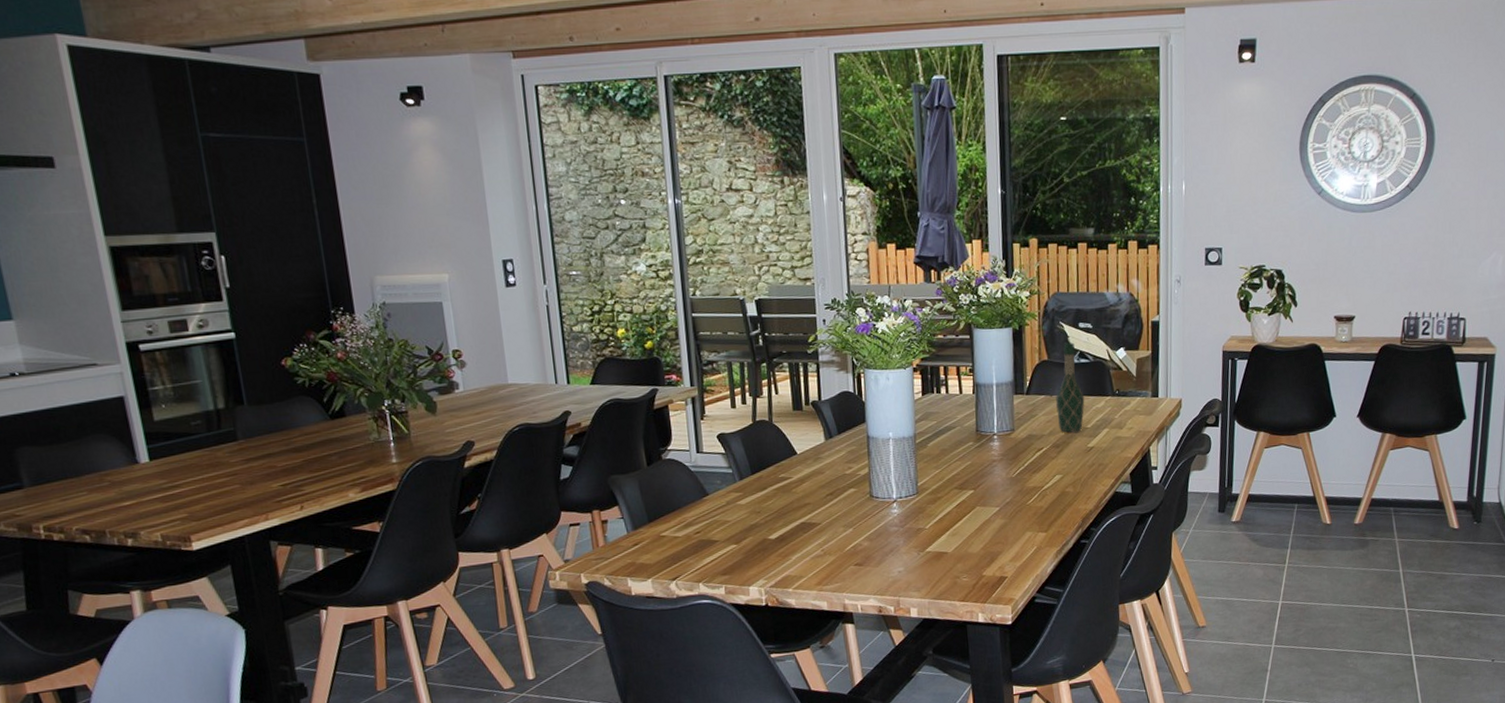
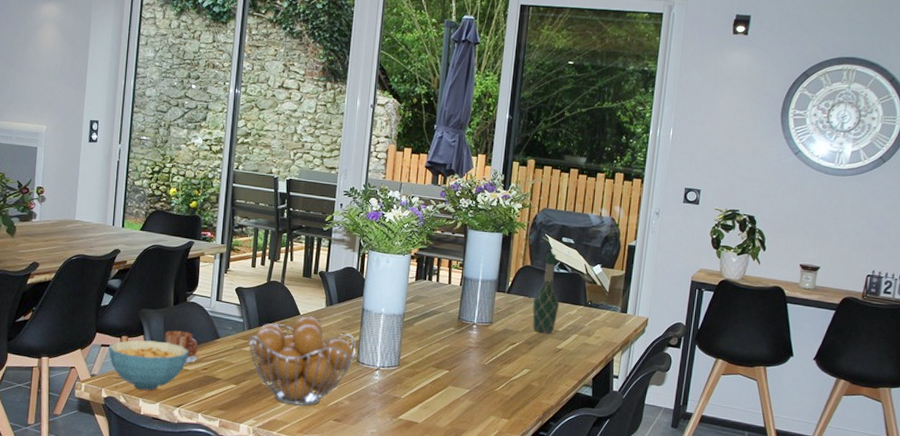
cereal bowl: none [579,509,676,568] -> present [108,340,189,390]
mug: none [643,493,687,529] -> present [164,330,198,363]
fruit basket: none [742,454,868,556] -> present [248,316,357,406]

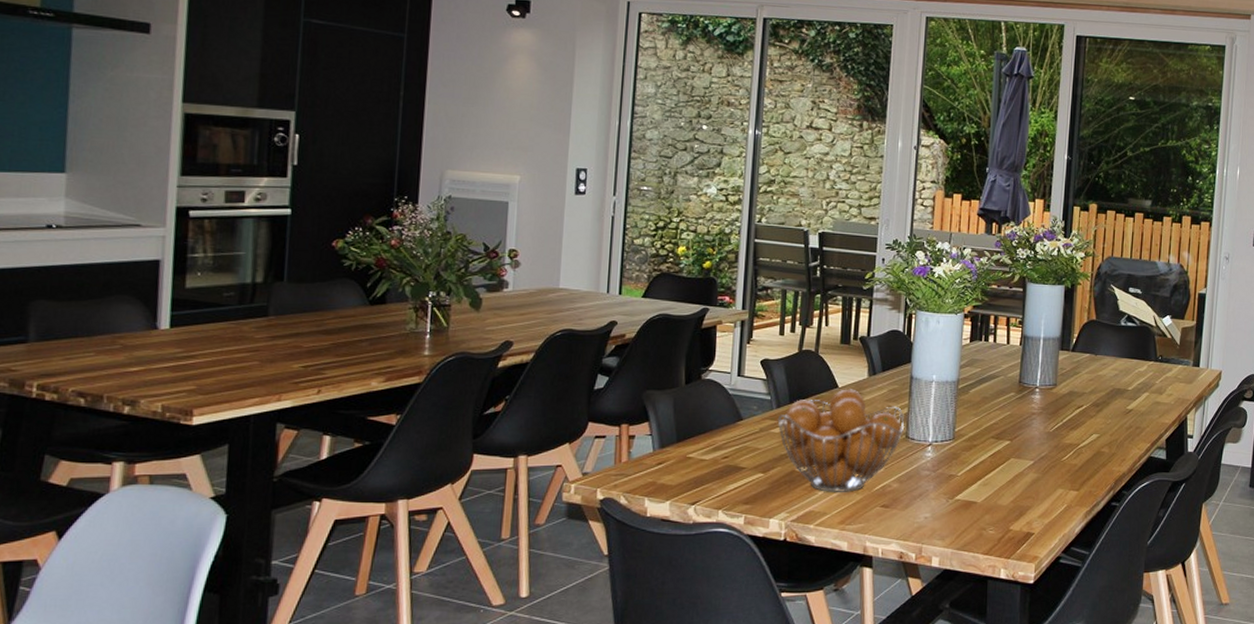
cereal bowl: present [108,340,189,390] -> none [604,428,705,487]
mug: present [164,330,198,363] -> none [674,414,717,452]
wine bottle: present [532,253,560,333] -> none [1100,305,1128,393]

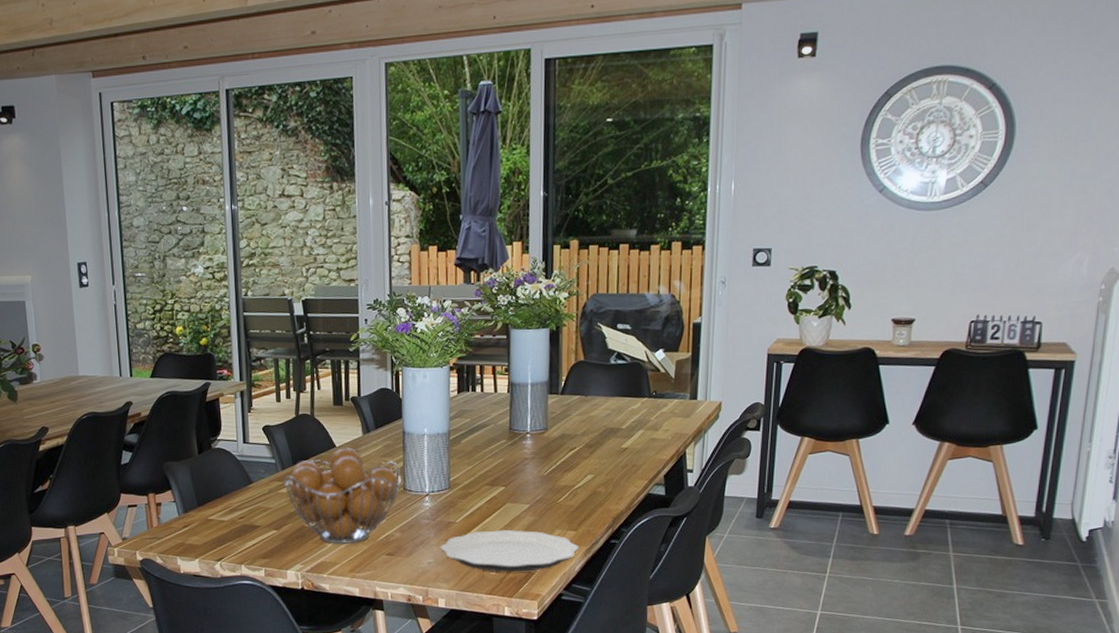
plate: none [938,486,1080,532] -> present [440,529,579,573]

